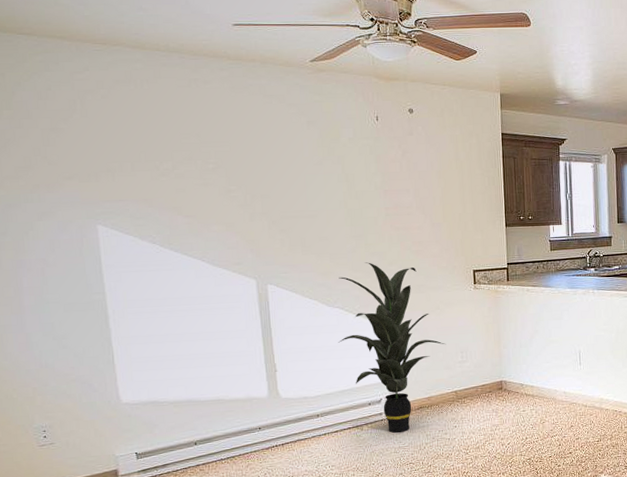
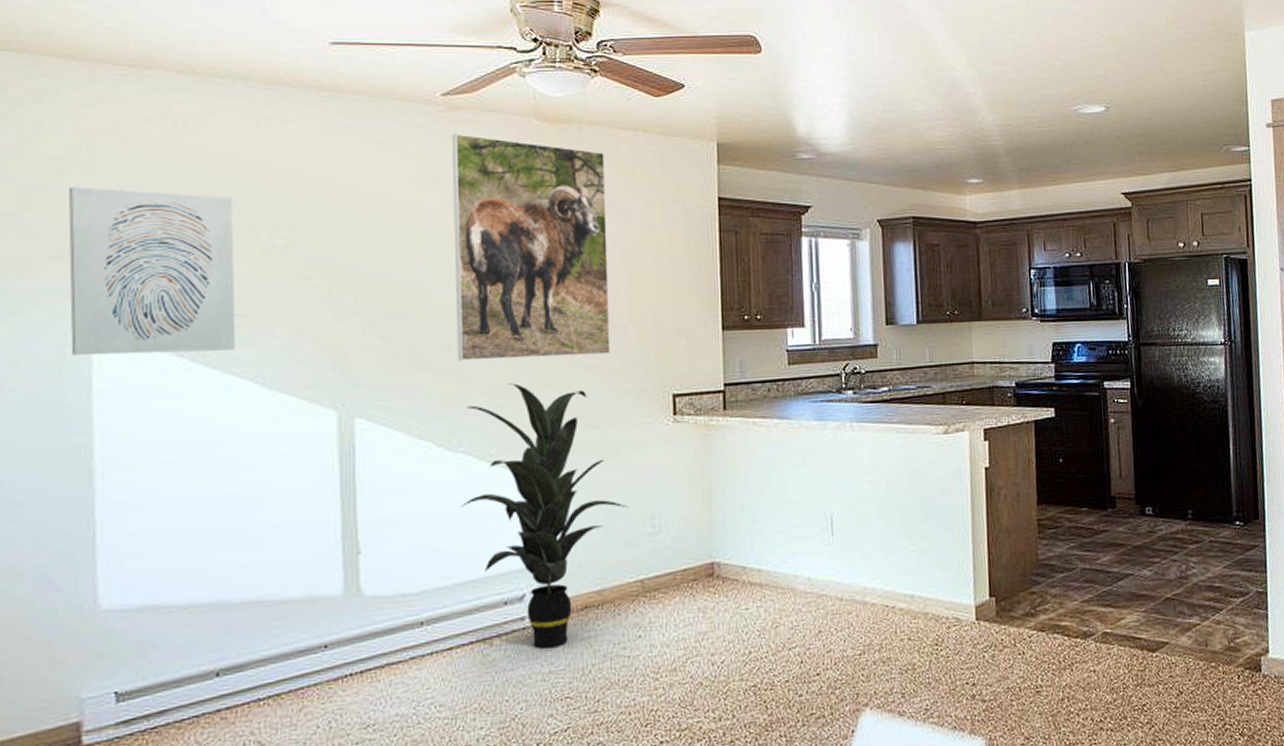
wall art: none [72,129,189,243] -> present [68,187,236,355]
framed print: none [319,89,431,247] -> present [452,133,611,361]

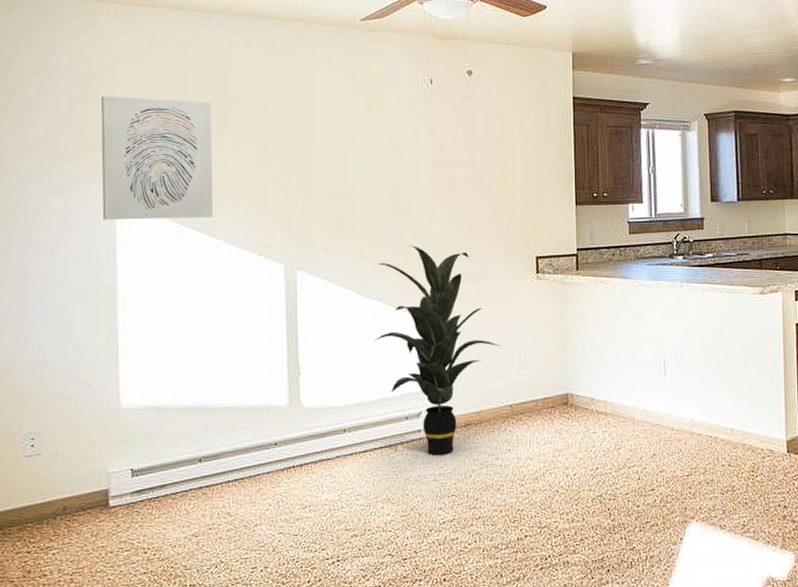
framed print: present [452,133,611,361] -> none [368,50,488,228]

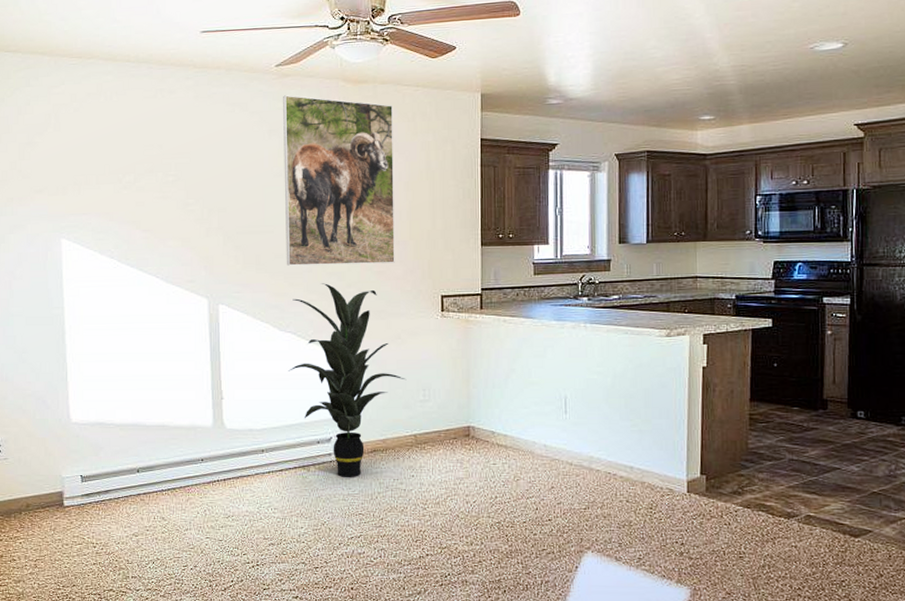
wall art: present [101,96,214,220] -> none [45,143,145,257]
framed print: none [368,50,488,228] -> present [283,95,395,266]

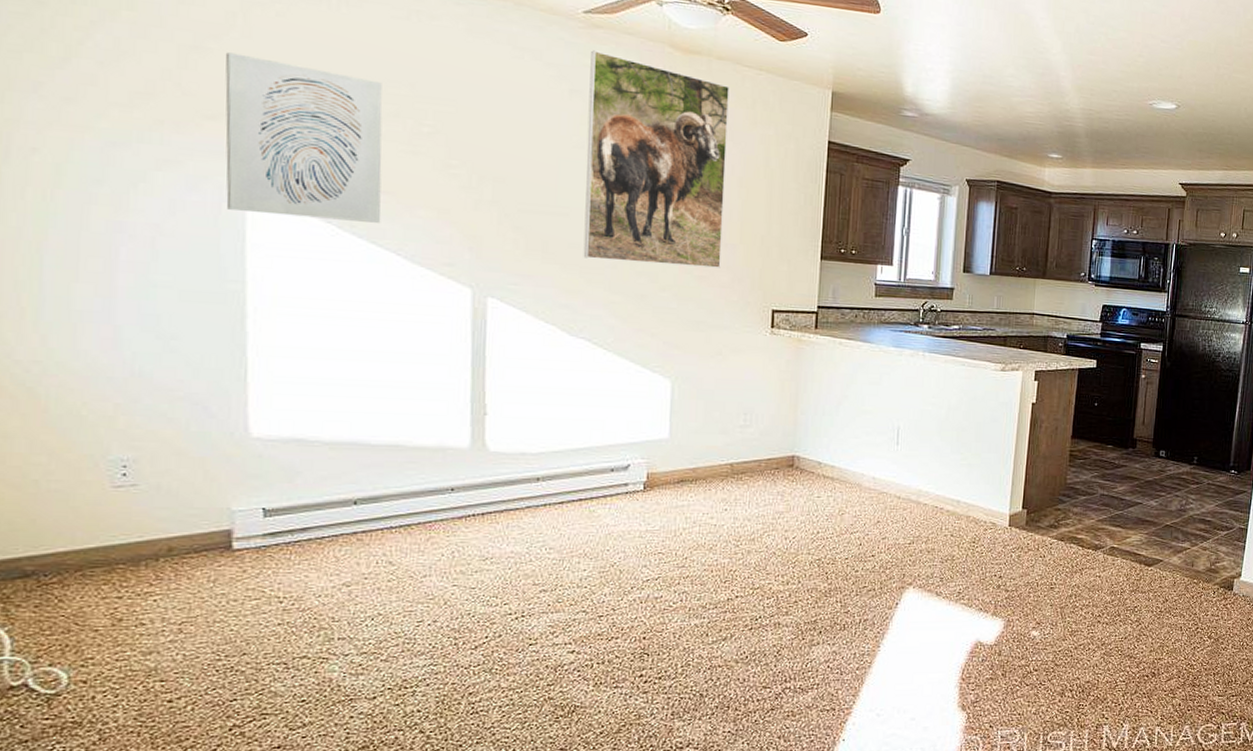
wall art: none [45,143,145,257] -> present [225,52,383,223]
indoor plant: present [289,283,407,477] -> none [579,283,726,511]

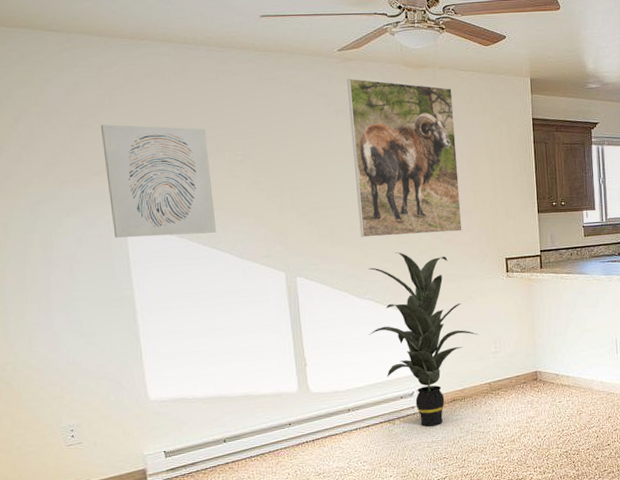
indoor plant: none [579,283,726,511] -> present [368,252,479,427]

